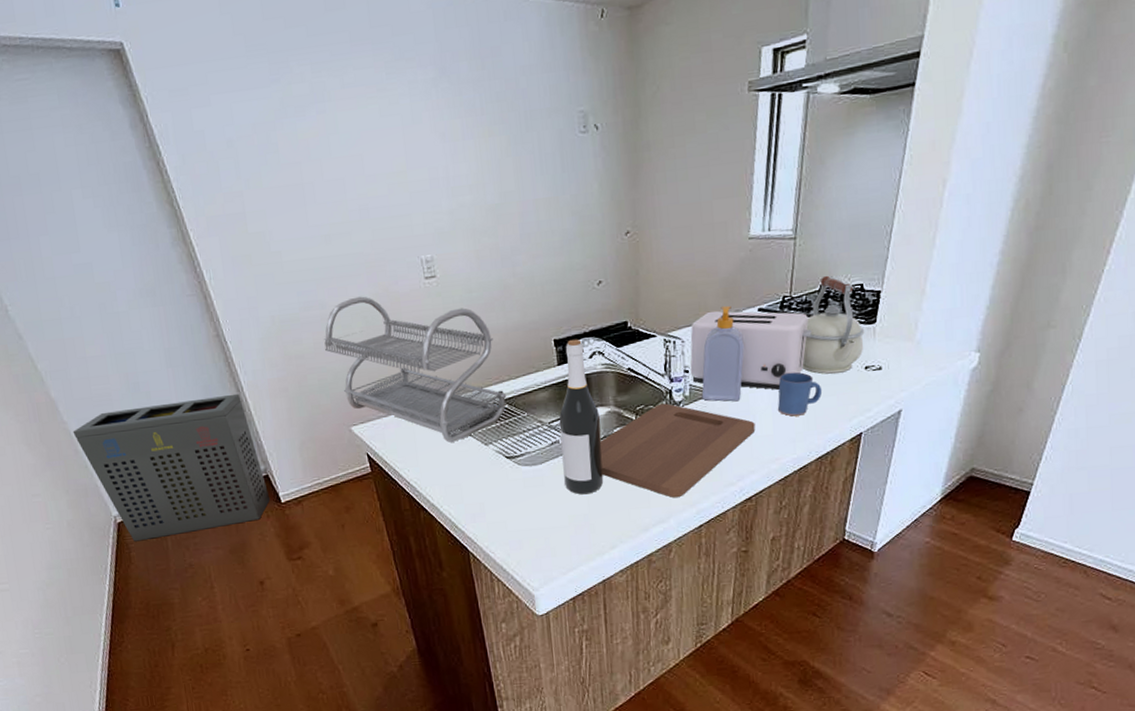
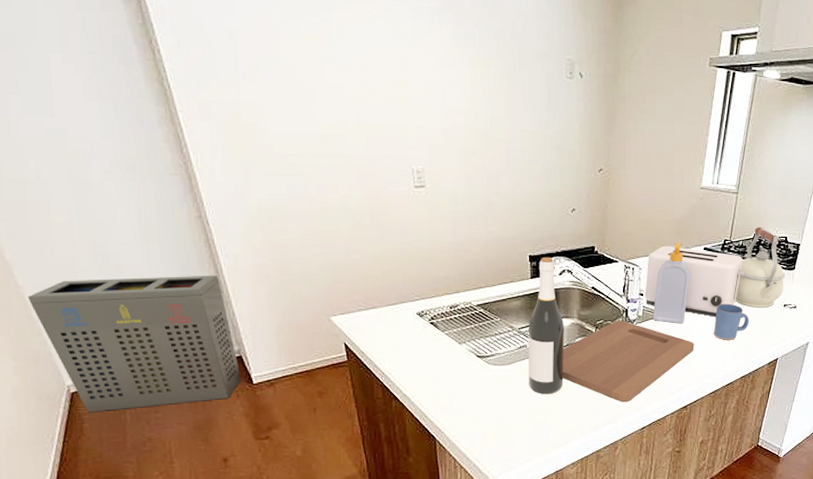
dish rack: present [324,296,507,442] -> none [311,196,482,339]

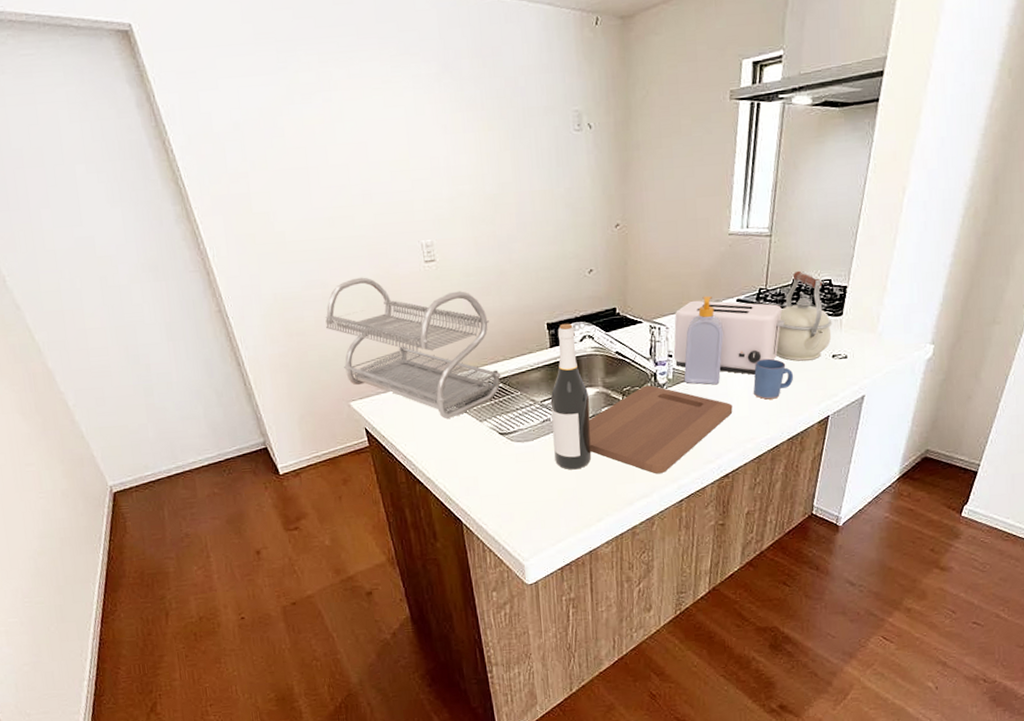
recycling bin: present [27,275,242,413] -> none [70,367,269,511]
dish rack: none [311,196,482,339] -> present [325,277,501,419]

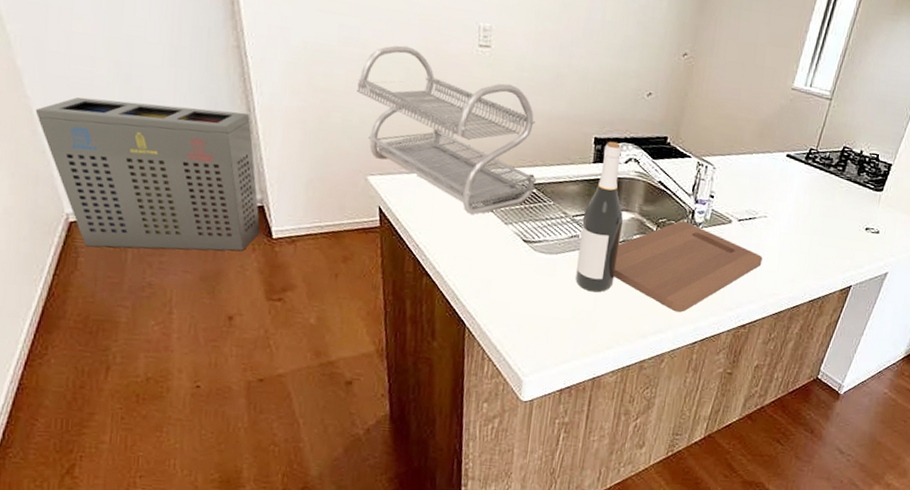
recycling bin: none [70,367,269,511] -> present [35,96,261,251]
toaster: present [673,300,785,375] -> none [715,146,828,232]
soap bottle: present [684,295,723,385] -> none [720,144,769,235]
mug: present [753,358,794,400] -> none [785,218,827,260]
kettle: present [775,270,832,361] -> none [813,139,872,229]

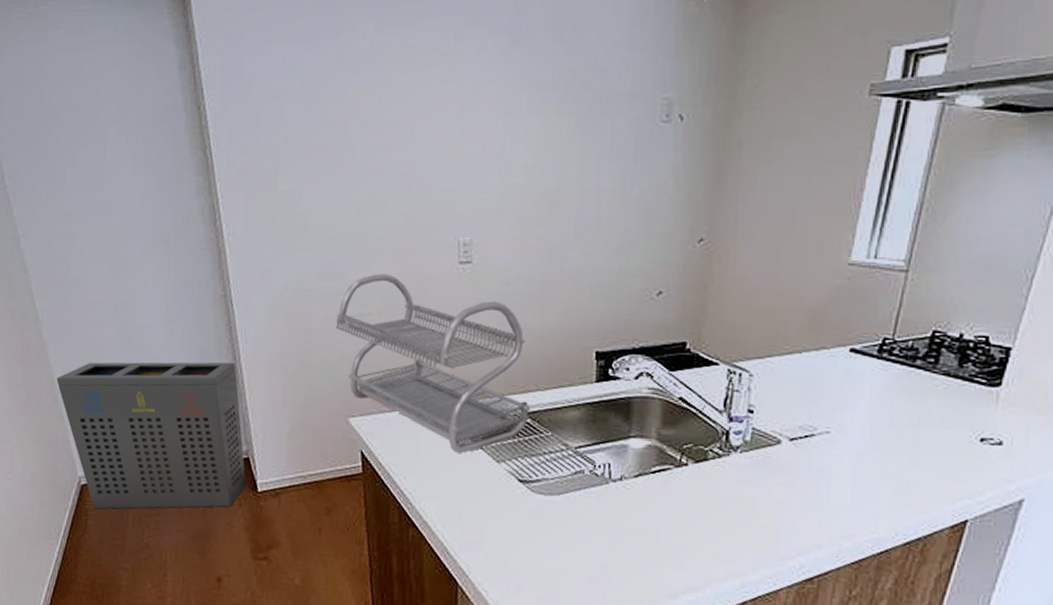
wine bottle: present [575,141,624,293] -> none [583,354,638,541]
cutting board: present [613,221,763,312] -> none [630,445,829,563]

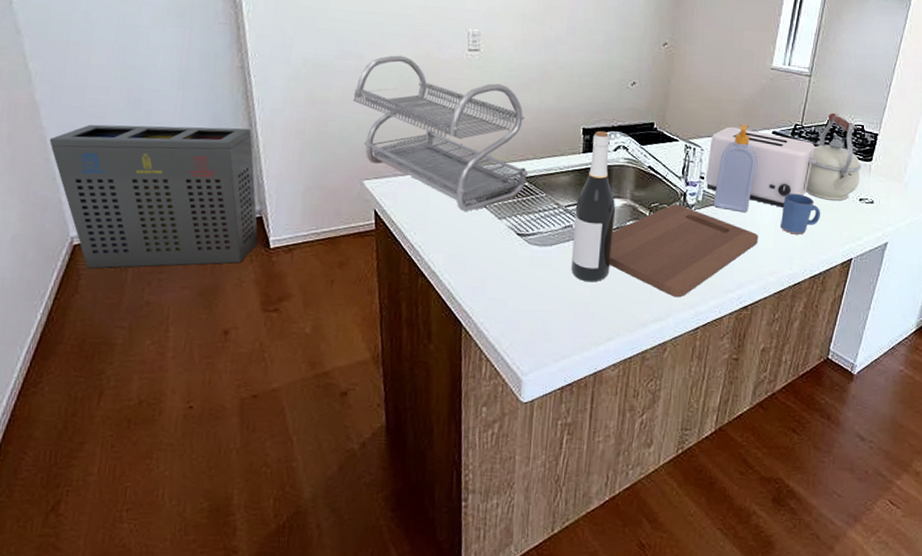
wine bottle: none [583,354,638,541] -> present [571,130,616,282]
cutting board: none [630,445,829,563] -> present [609,204,758,298]
toaster: none [755,344,916,450] -> present [705,126,817,208]
soap bottle: none [765,339,827,457] -> present [713,123,757,213]
mug: none [861,431,921,487] -> present [781,193,821,235]
kettle: none [897,320,985,441] -> present [805,112,862,201]

